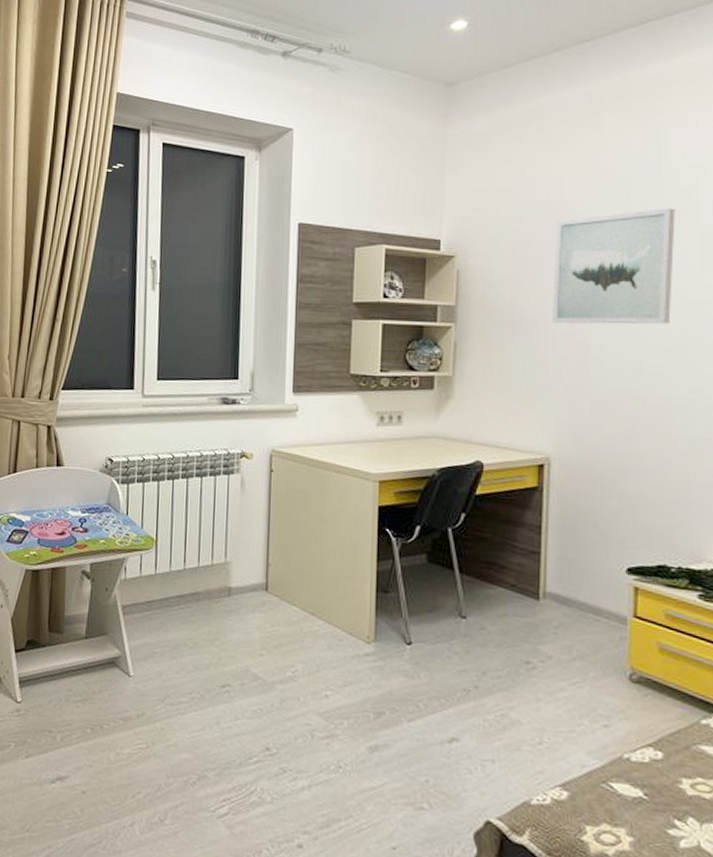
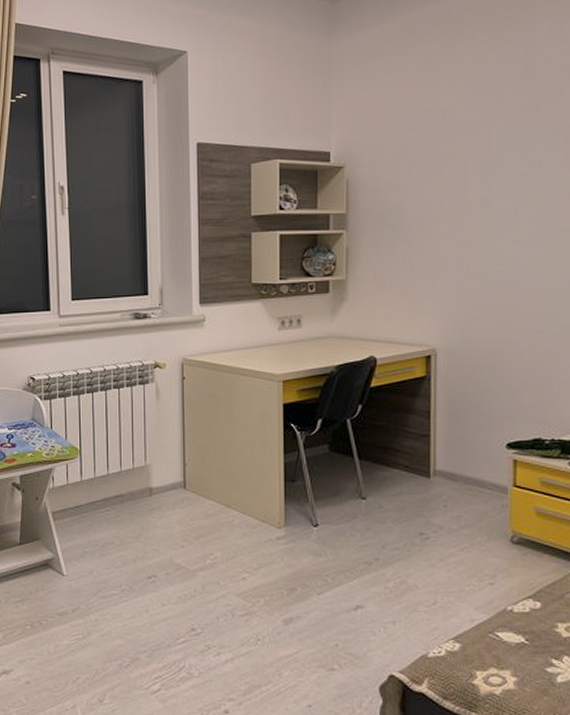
wall art: present [552,208,675,325] -> none [434,110,544,224]

